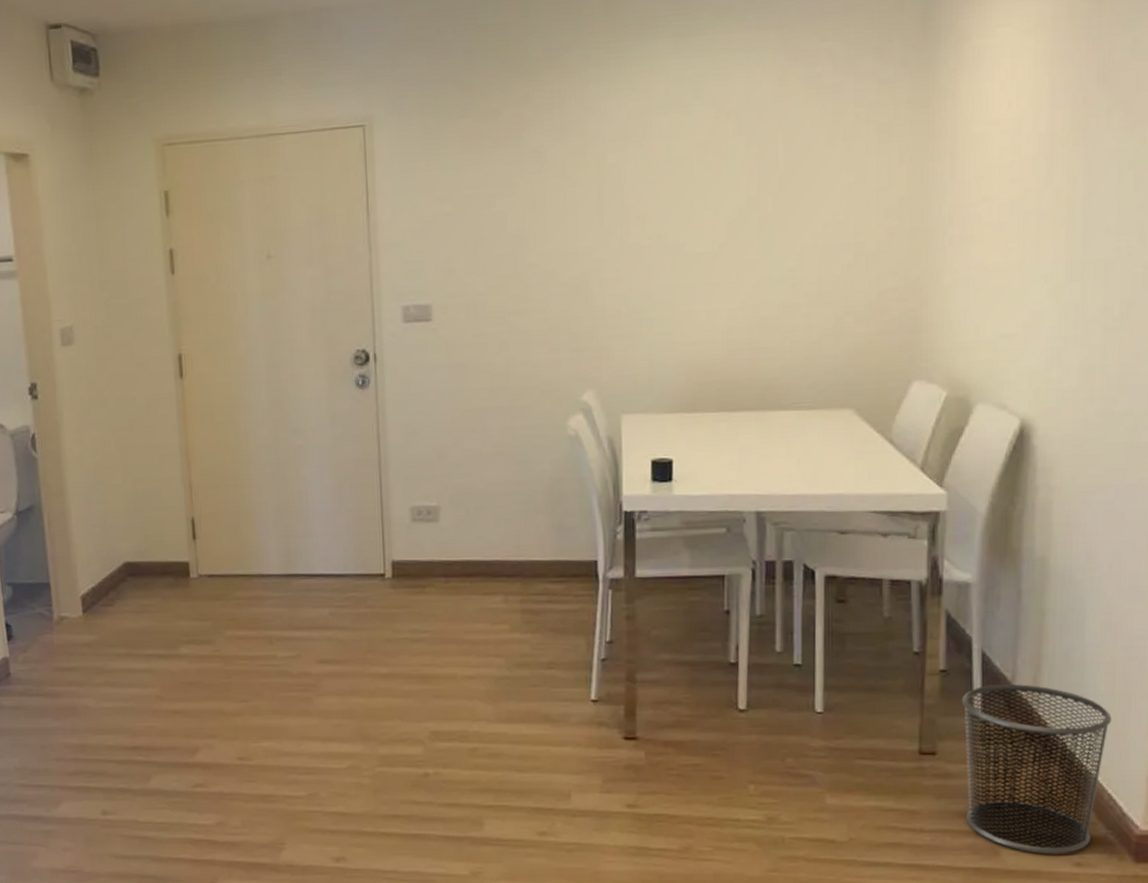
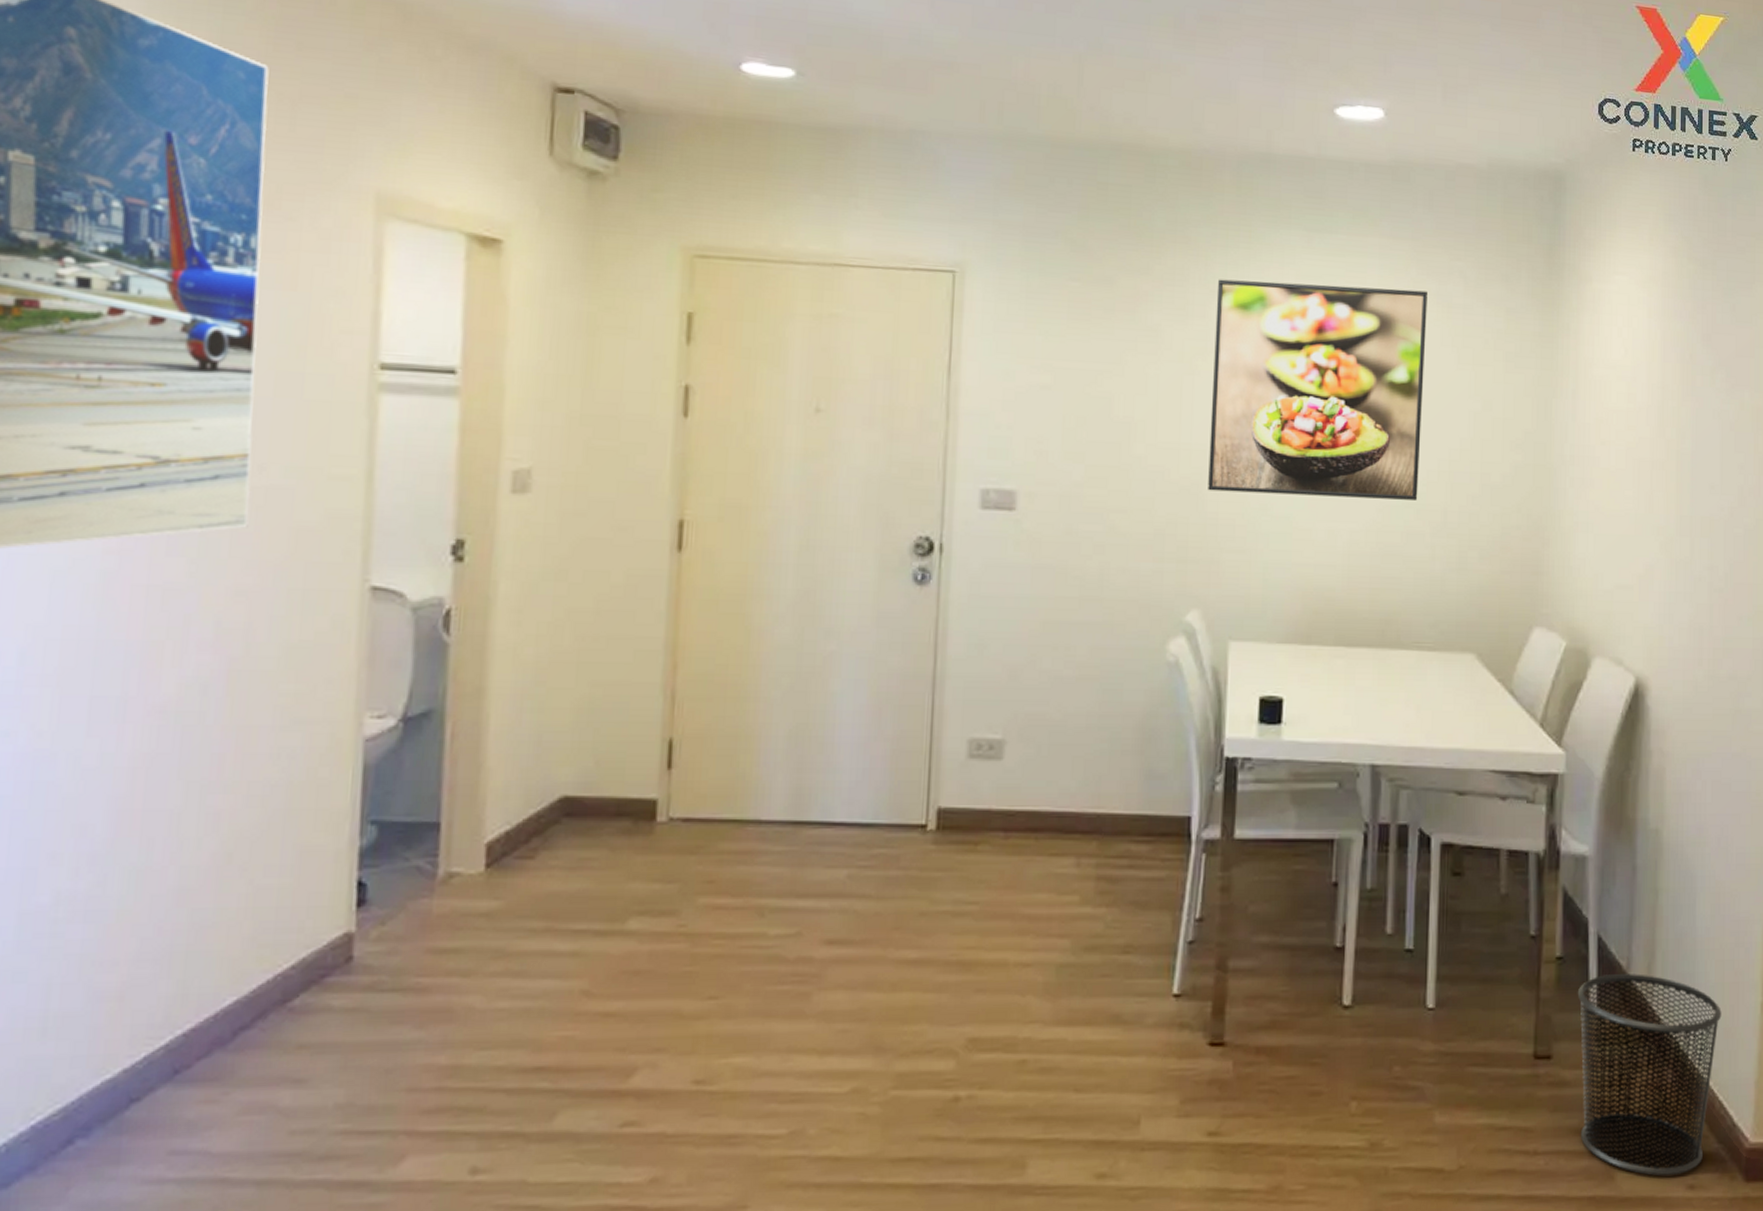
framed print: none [592,76,796,287] -> present [1208,279,1427,500]

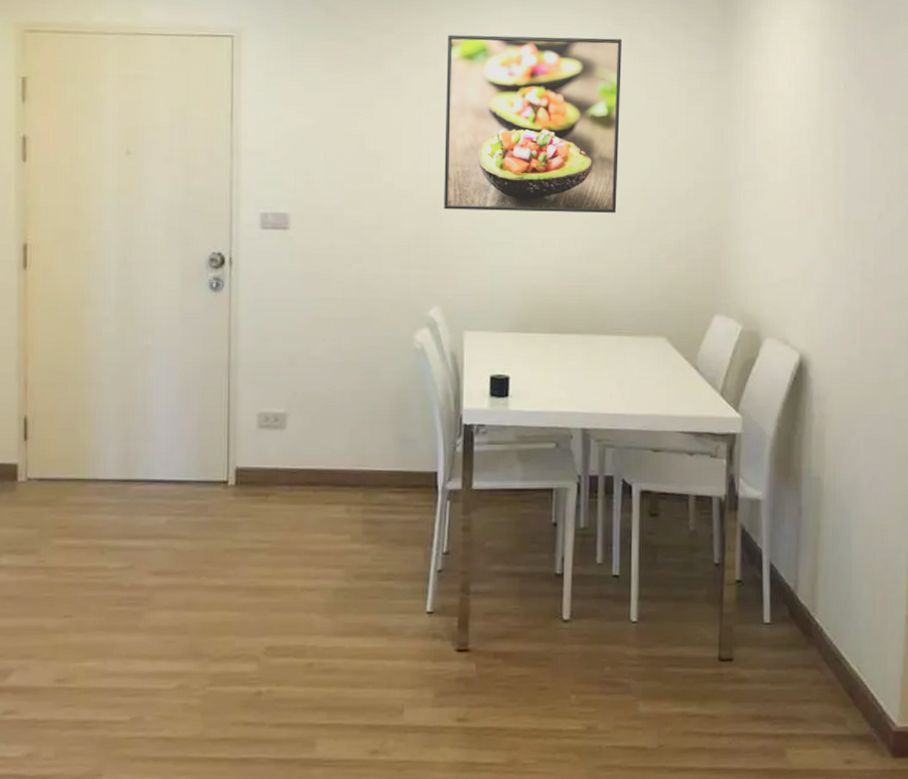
waste bin: present [1577,974,1722,1176] -> none [753,593,873,753]

